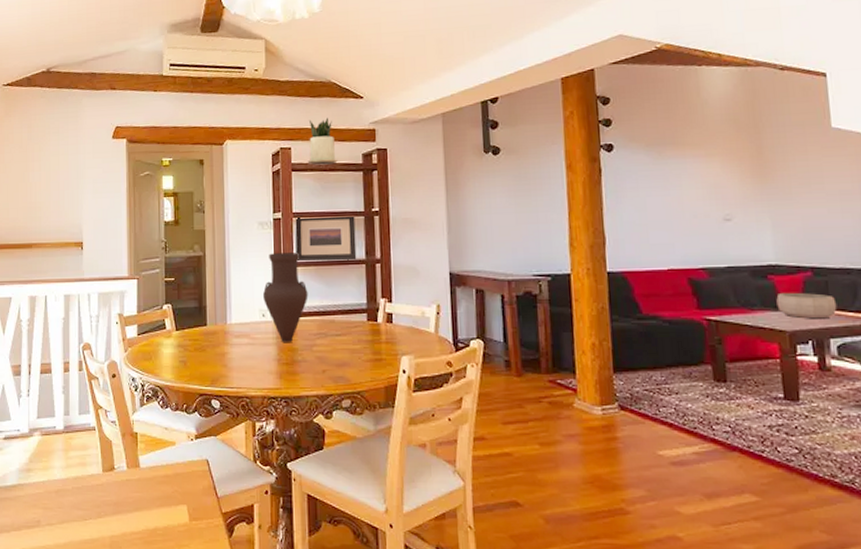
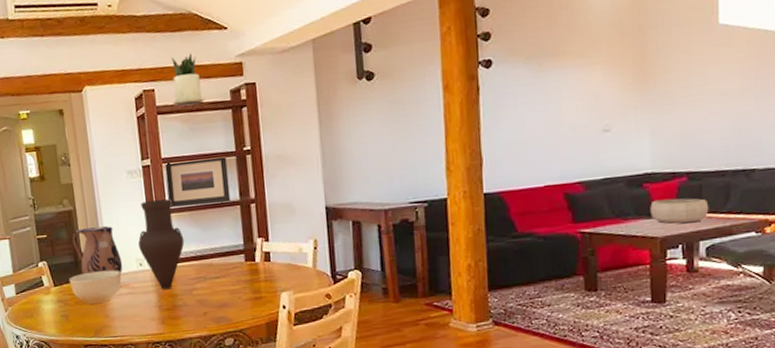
bowl: none [191,318,244,353] -> present [69,270,122,306]
ceramic pitcher: none [199,274,246,322] -> present [72,226,123,274]

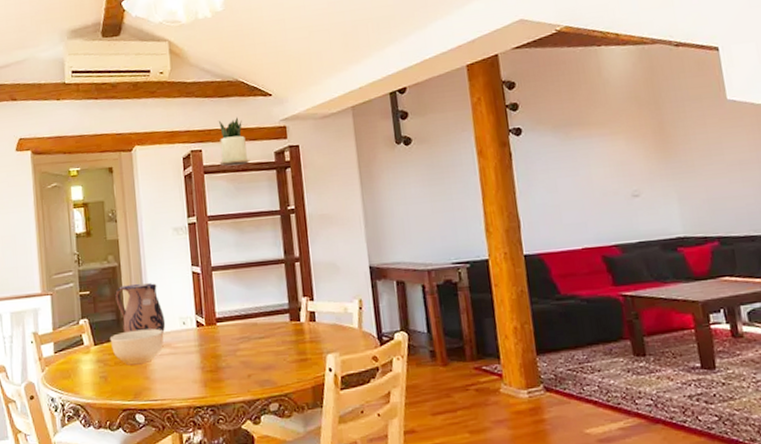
vase: present [138,199,185,290] -> none [182,256,229,351]
picture frame: present [164,158,231,208] -> none [210,216,276,266]
decorative bowl: present [650,198,709,224] -> none [687,262,745,288]

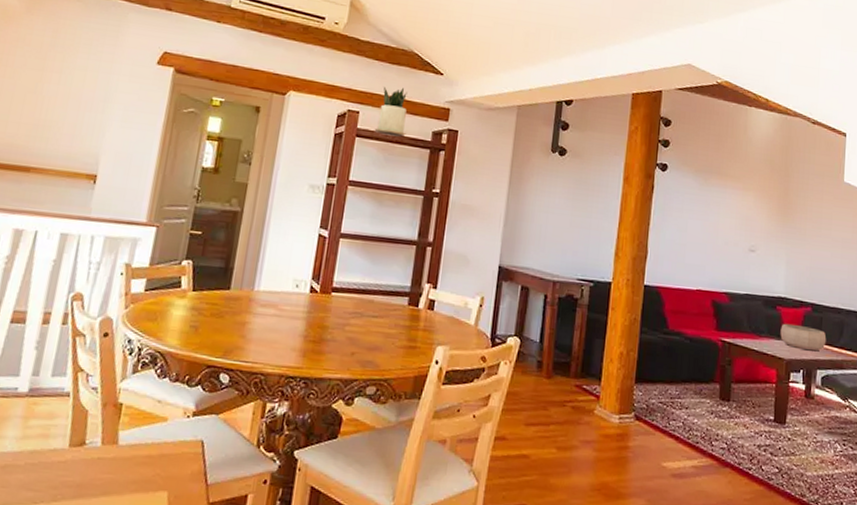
bowl: present [109,328,164,366] -> none [211,282,273,322]
ceramic pitcher: present [115,283,166,332] -> none [228,233,278,291]
decorative bowl: none [687,262,745,288] -> present [780,323,827,352]

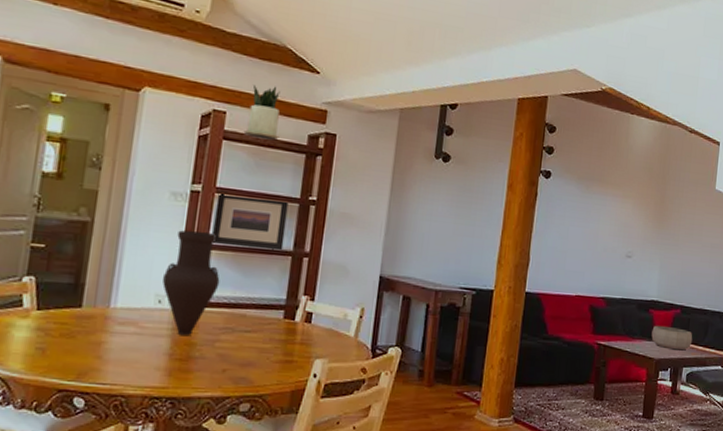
vase: none [300,220,351,320] -> present [162,230,220,337]
picture frame: none [345,184,414,240] -> present [213,191,289,251]

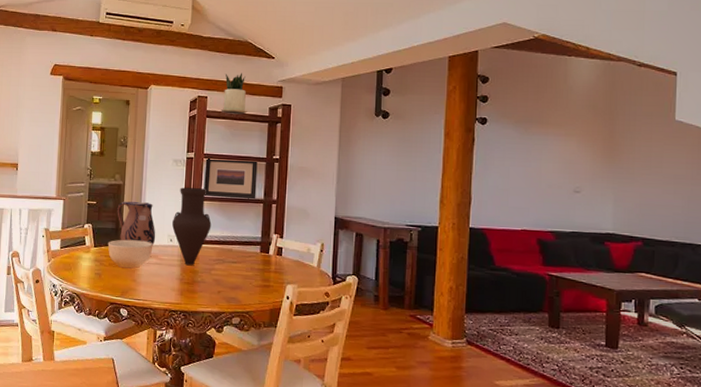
bowl: none [59,299,132,342] -> present [107,239,153,269]
ceramic pitcher: none [78,246,138,307] -> present [117,201,156,245]
decorative bowl: present [651,325,693,351] -> none [609,257,660,283]

